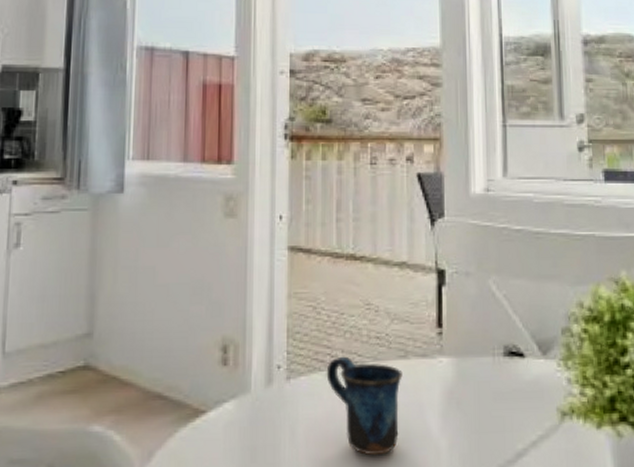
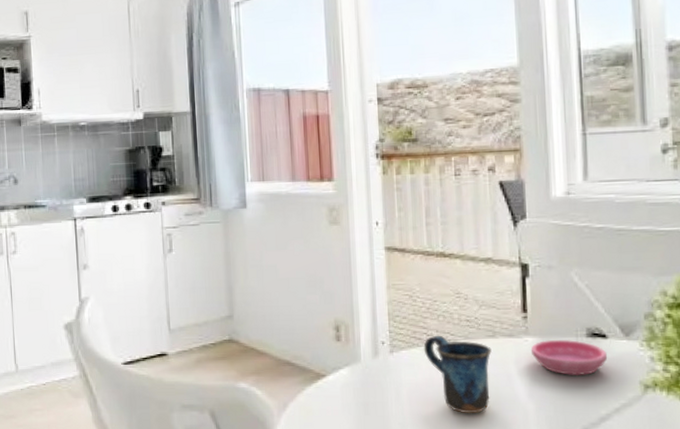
saucer: none [445,360,524,404] -> present [530,340,607,376]

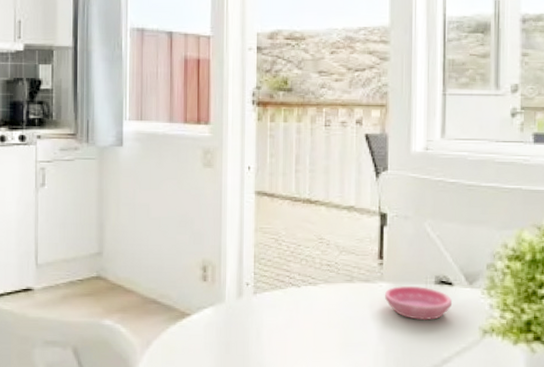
mug: present [423,335,492,414] -> none [285,278,348,355]

